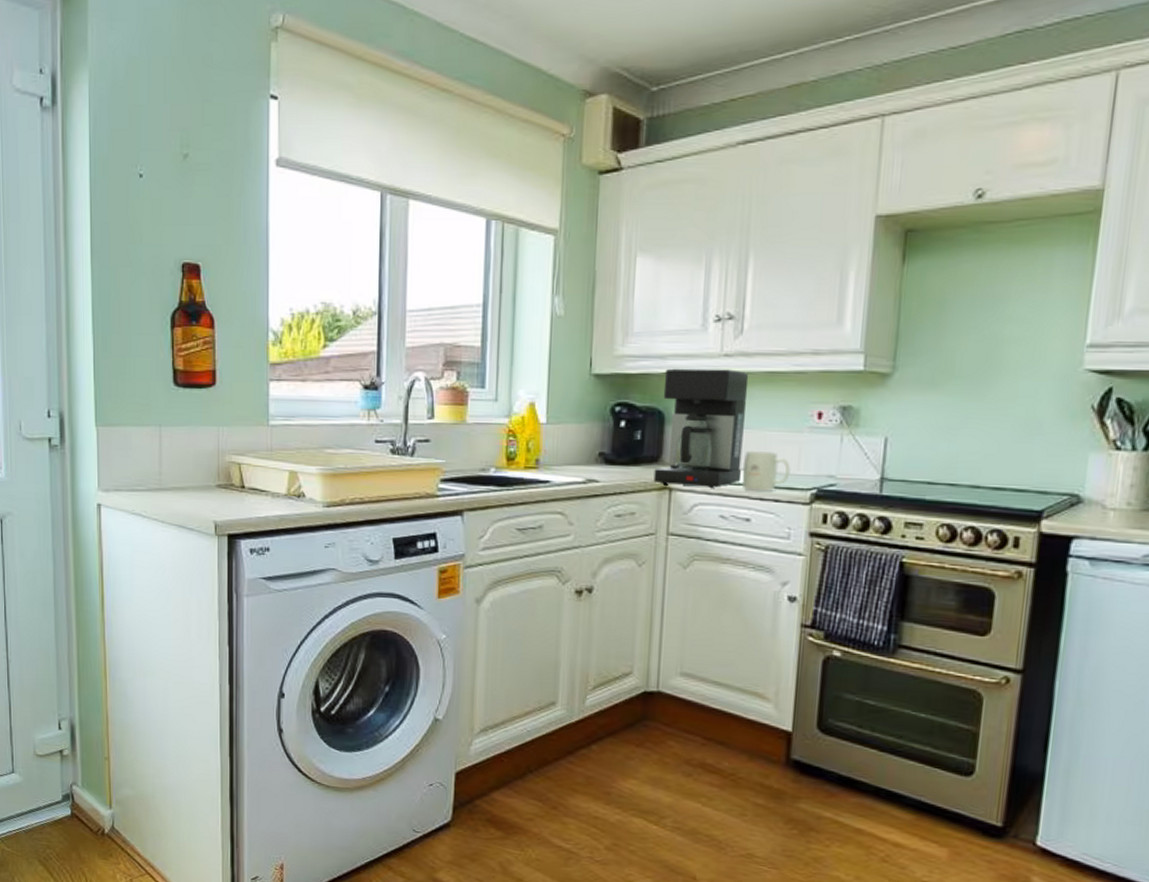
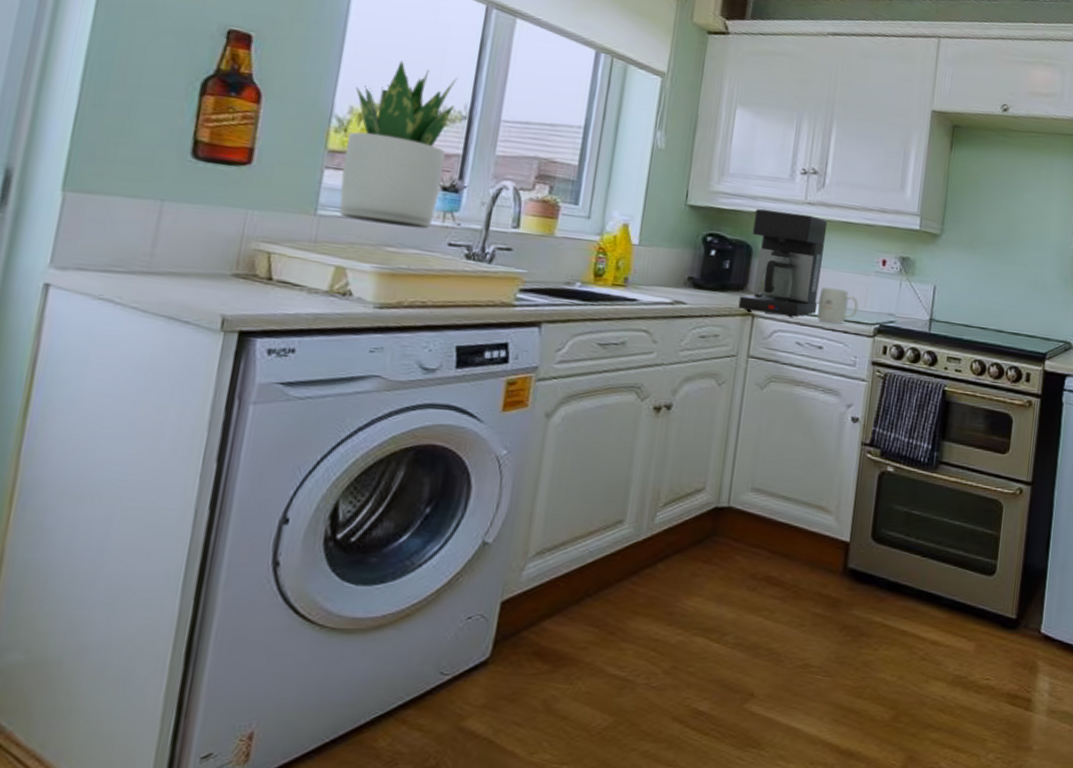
planter: none [283,265,366,428] -> present [339,61,458,229]

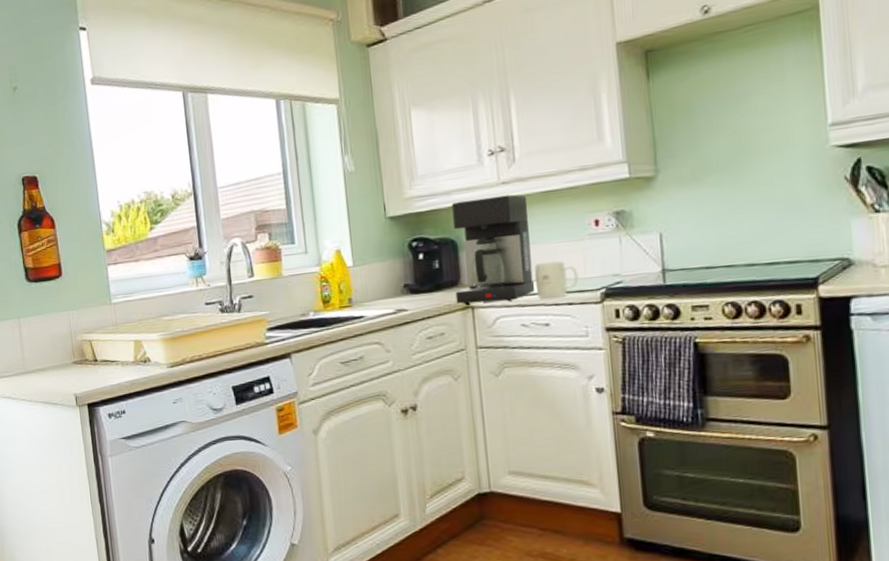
planter: present [339,61,458,229] -> none [111,162,189,301]

